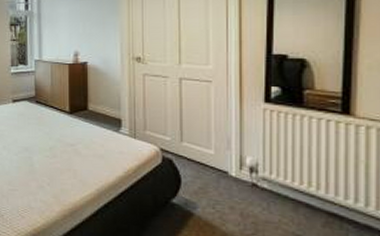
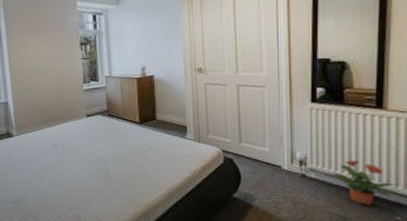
potted plant: none [289,171,366,226] -> present [332,160,396,205]

